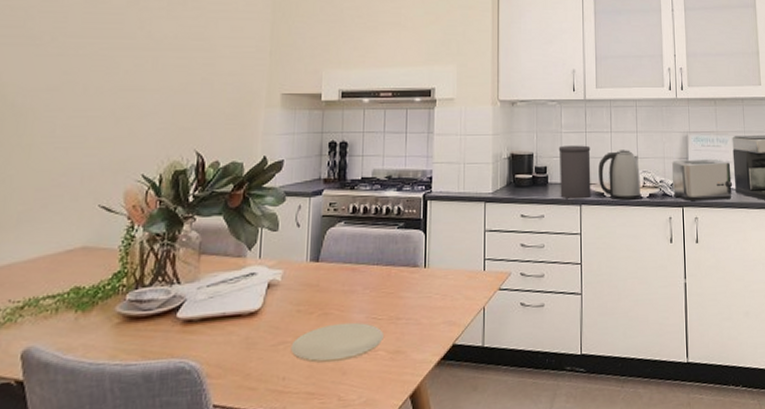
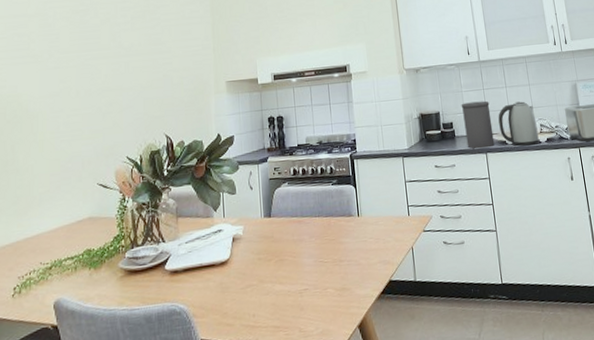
plate: present [290,322,384,363] -> none [256,266,331,301]

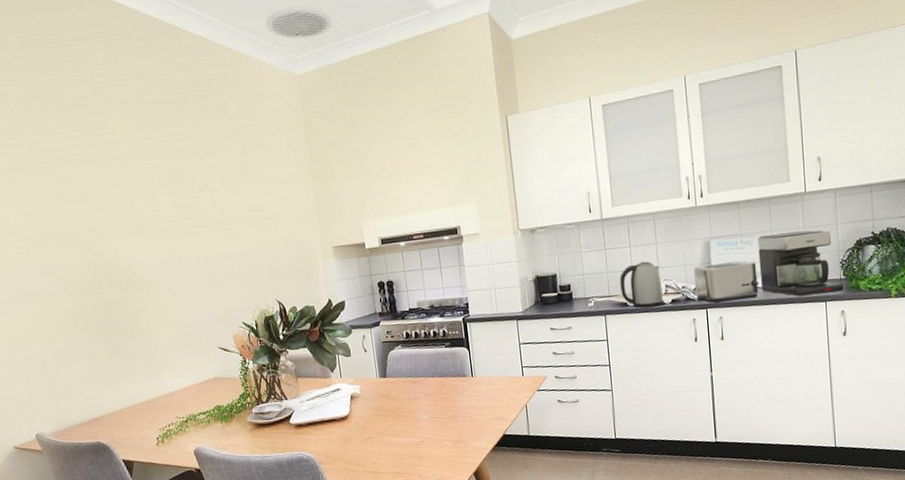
canister: present [461,100,495,149] -> none [580,261,615,312]

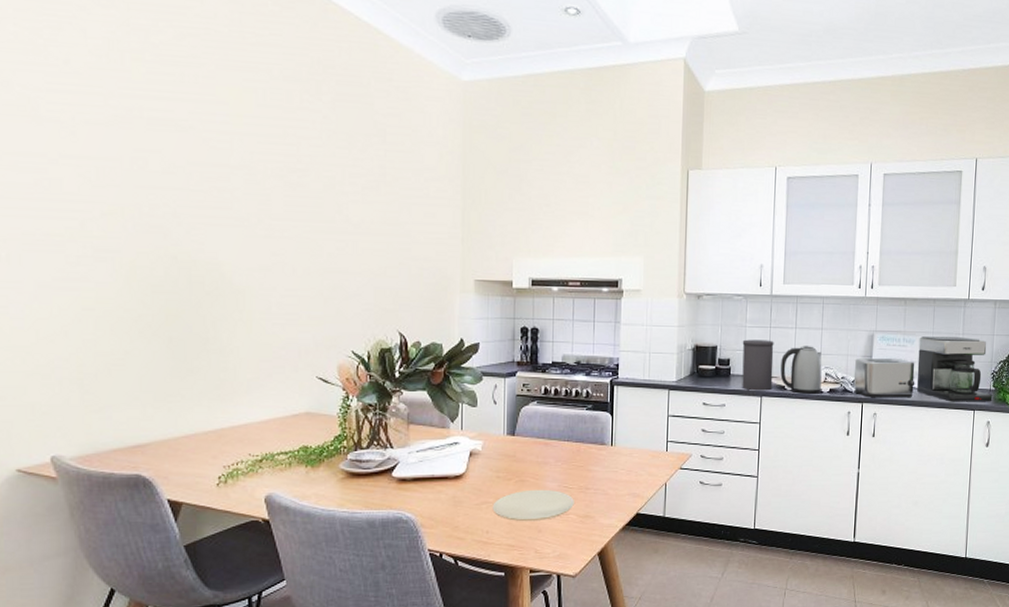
plate: none [376,421,446,452] -> present [492,489,574,522]
canister: none [580,261,615,312] -> present [742,339,774,391]

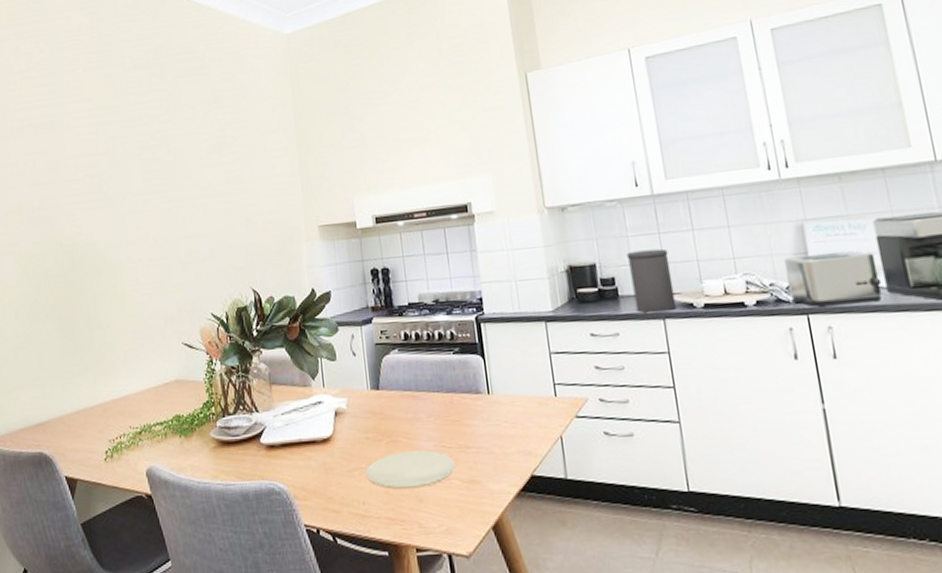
kettle: present [780,346,822,395] -> none [681,249,745,312]

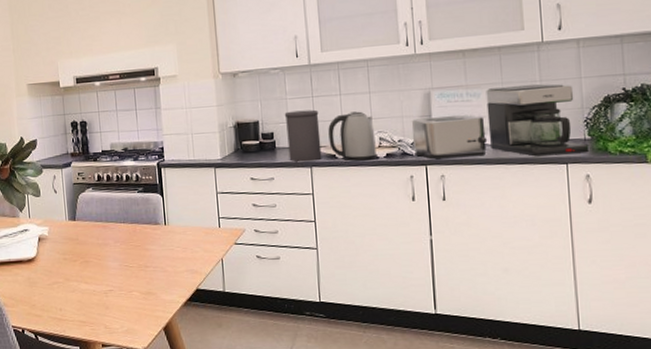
plate: present [365,450,456,490] -> none [62,268,136,300]
kettle: none [681,249,745,312] -> present [328,111,378,162]

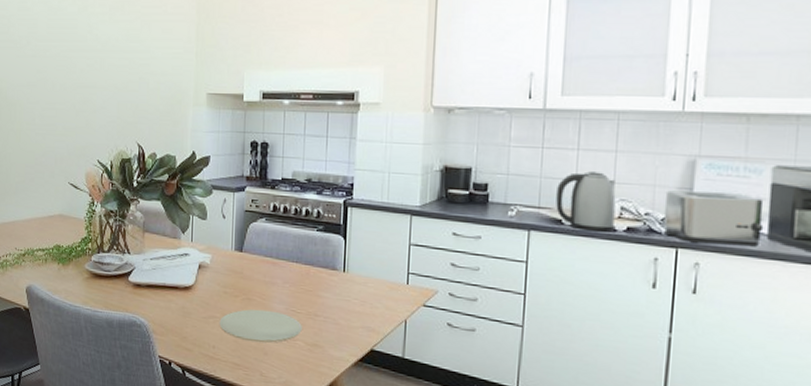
plate: none [62,268,136,300] -> present [219,309,302,343]
canister: present [284,109,322,163] -> none [503,161,548,224]

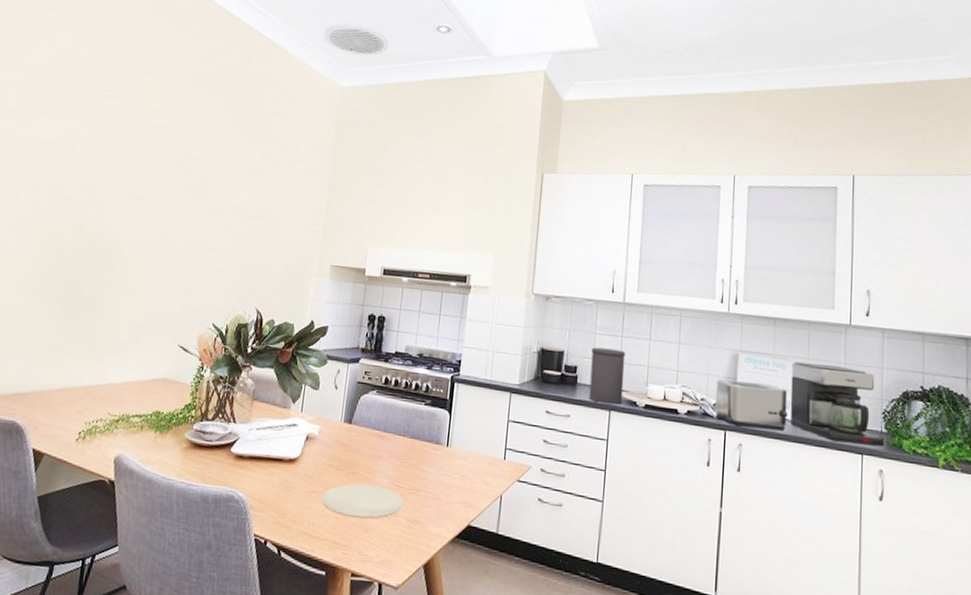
canister: none [503,161,548,224] -> present [589,347,626,406]
kettle: present [556,171,616,233] -> none [632,359,679,416]

